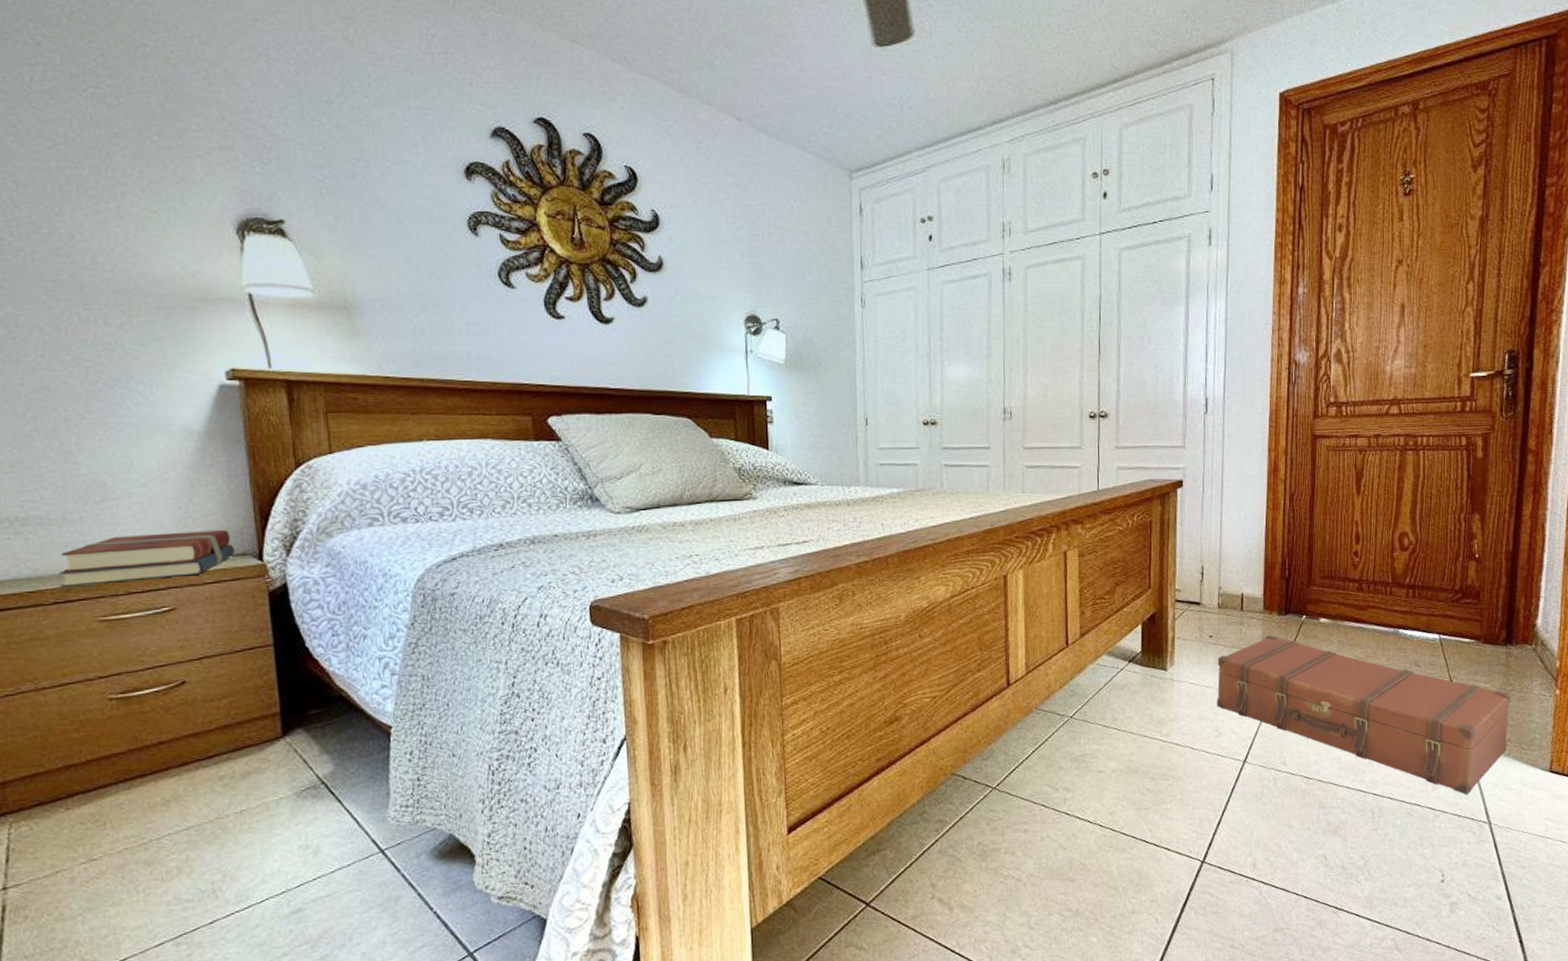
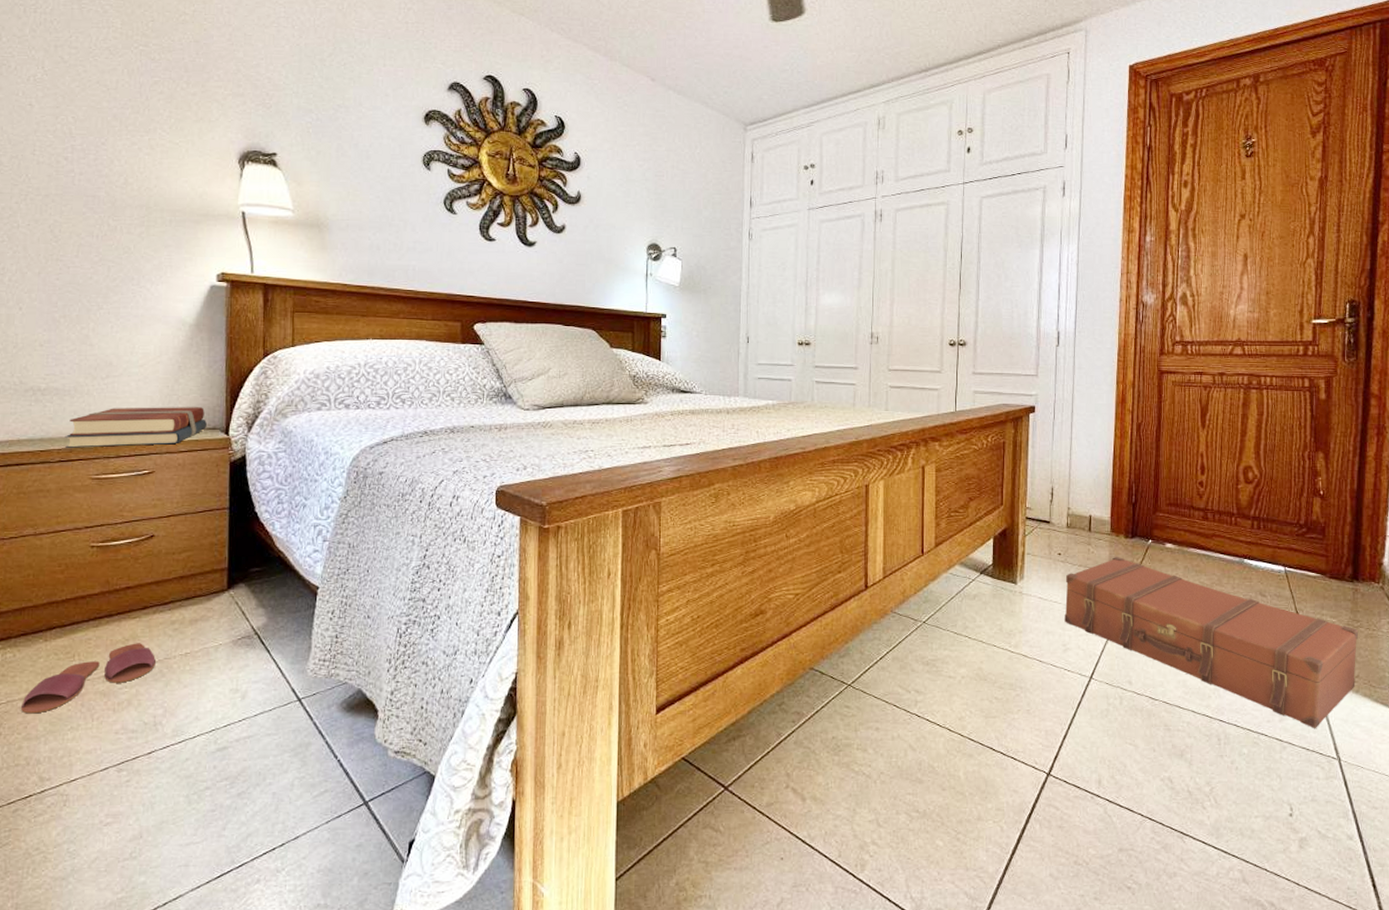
slippers: none [48,803,206,893] -> present [21,643,156,714]

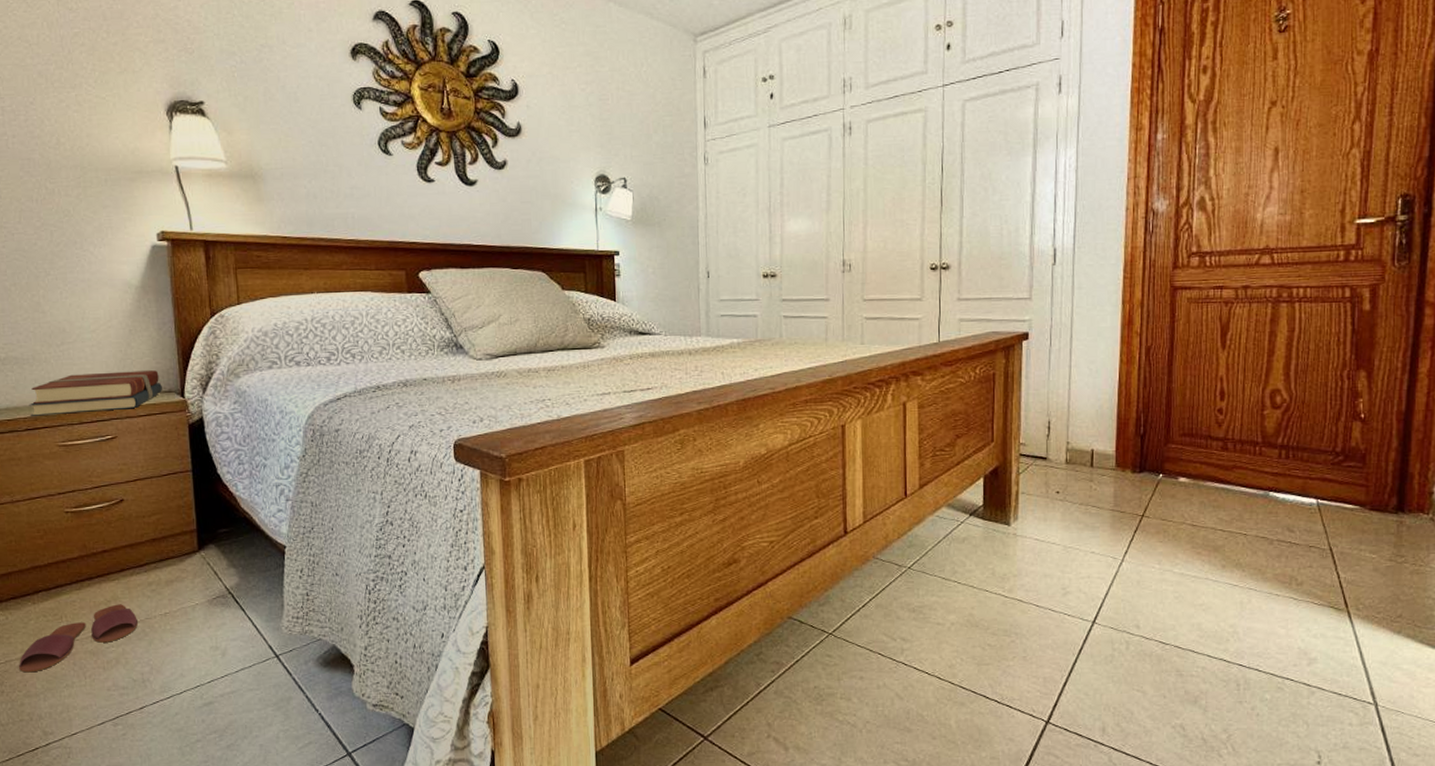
suitcase: present [1064,556,1359,728] -> none [1064,492,1403,672]

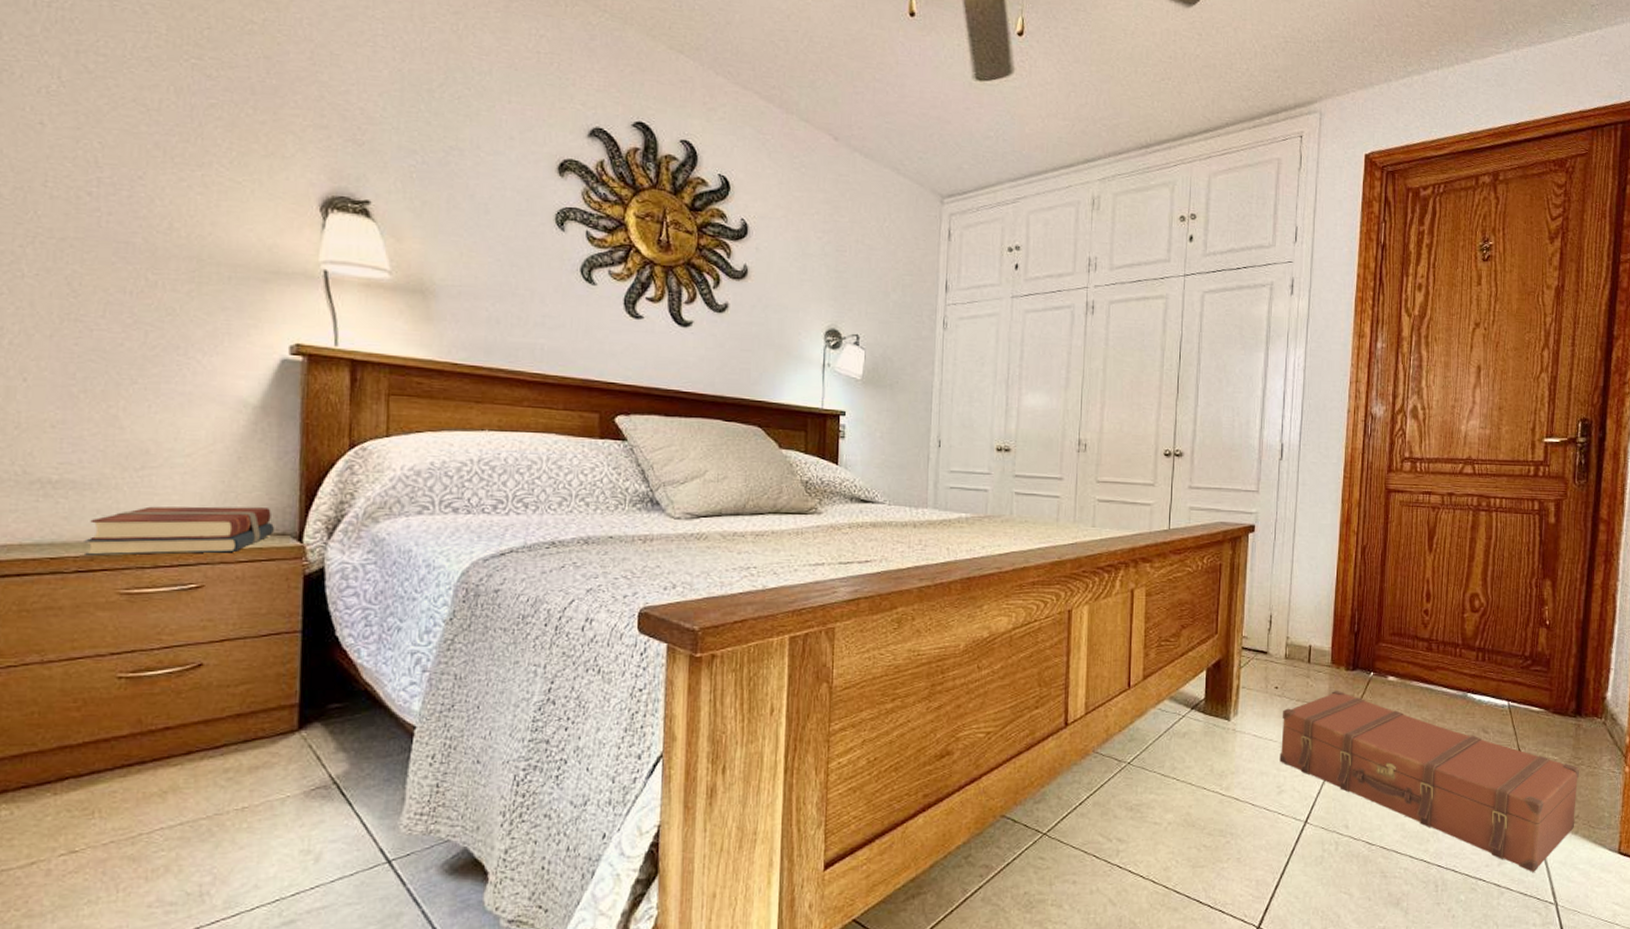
slippers: present [19,604,138,673] -> none [21,796,203,885]
suitcase: none [1064,492,1403,672] -> present [1279,690,1580,872]

